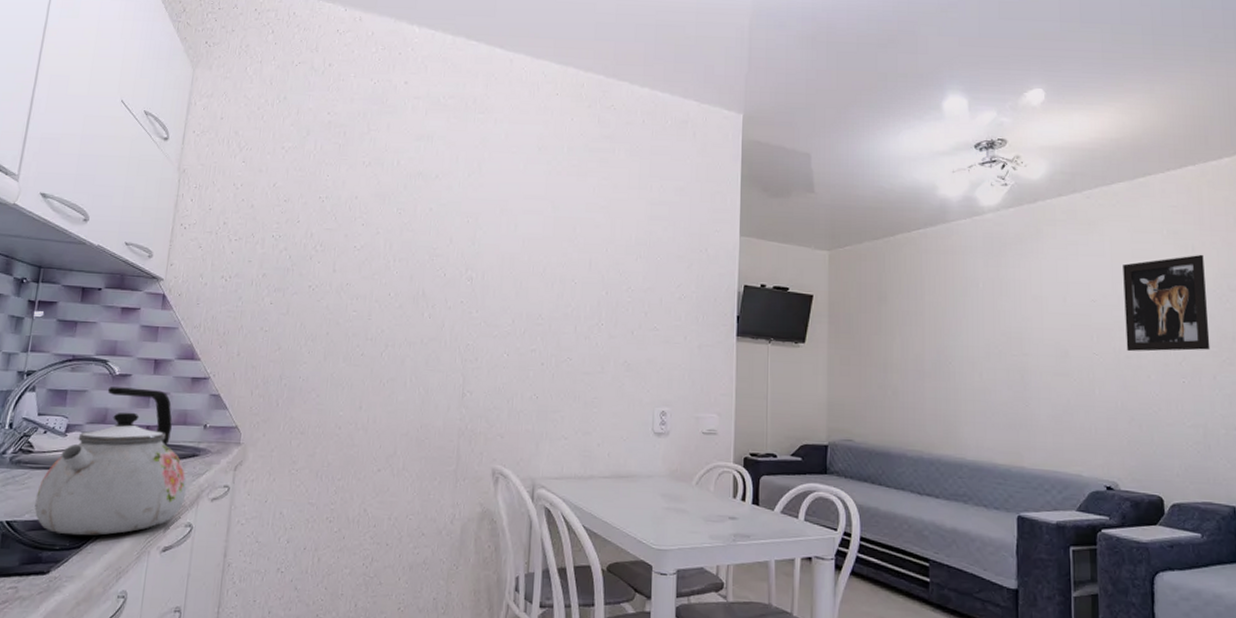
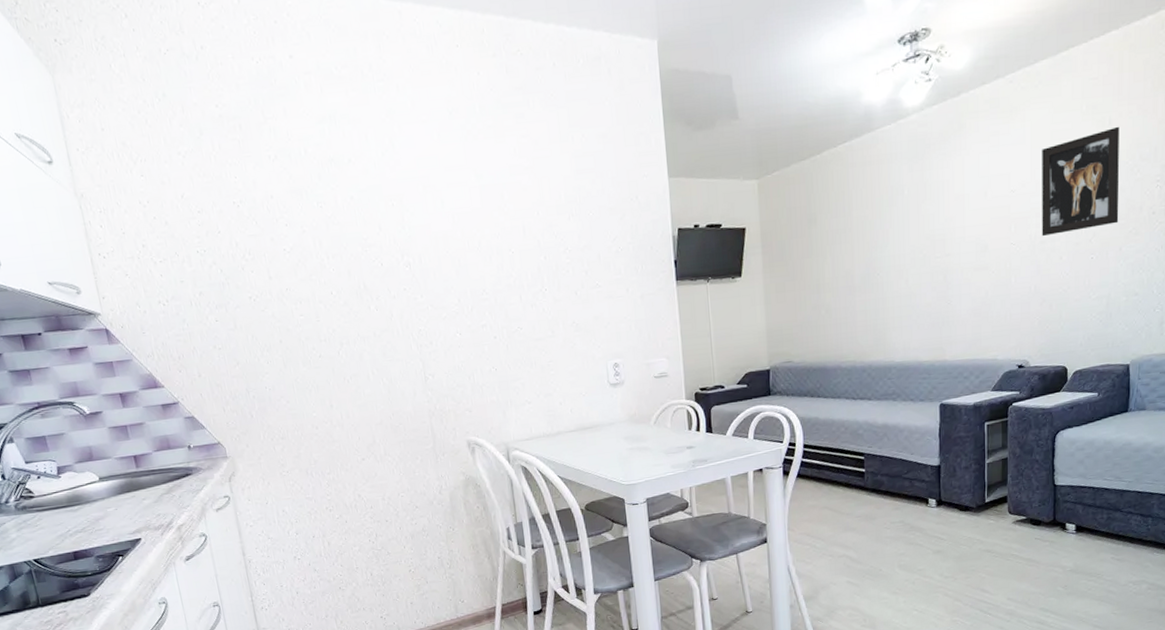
kettle: present [34,387,187,536] -> none [52,421,192,562]

